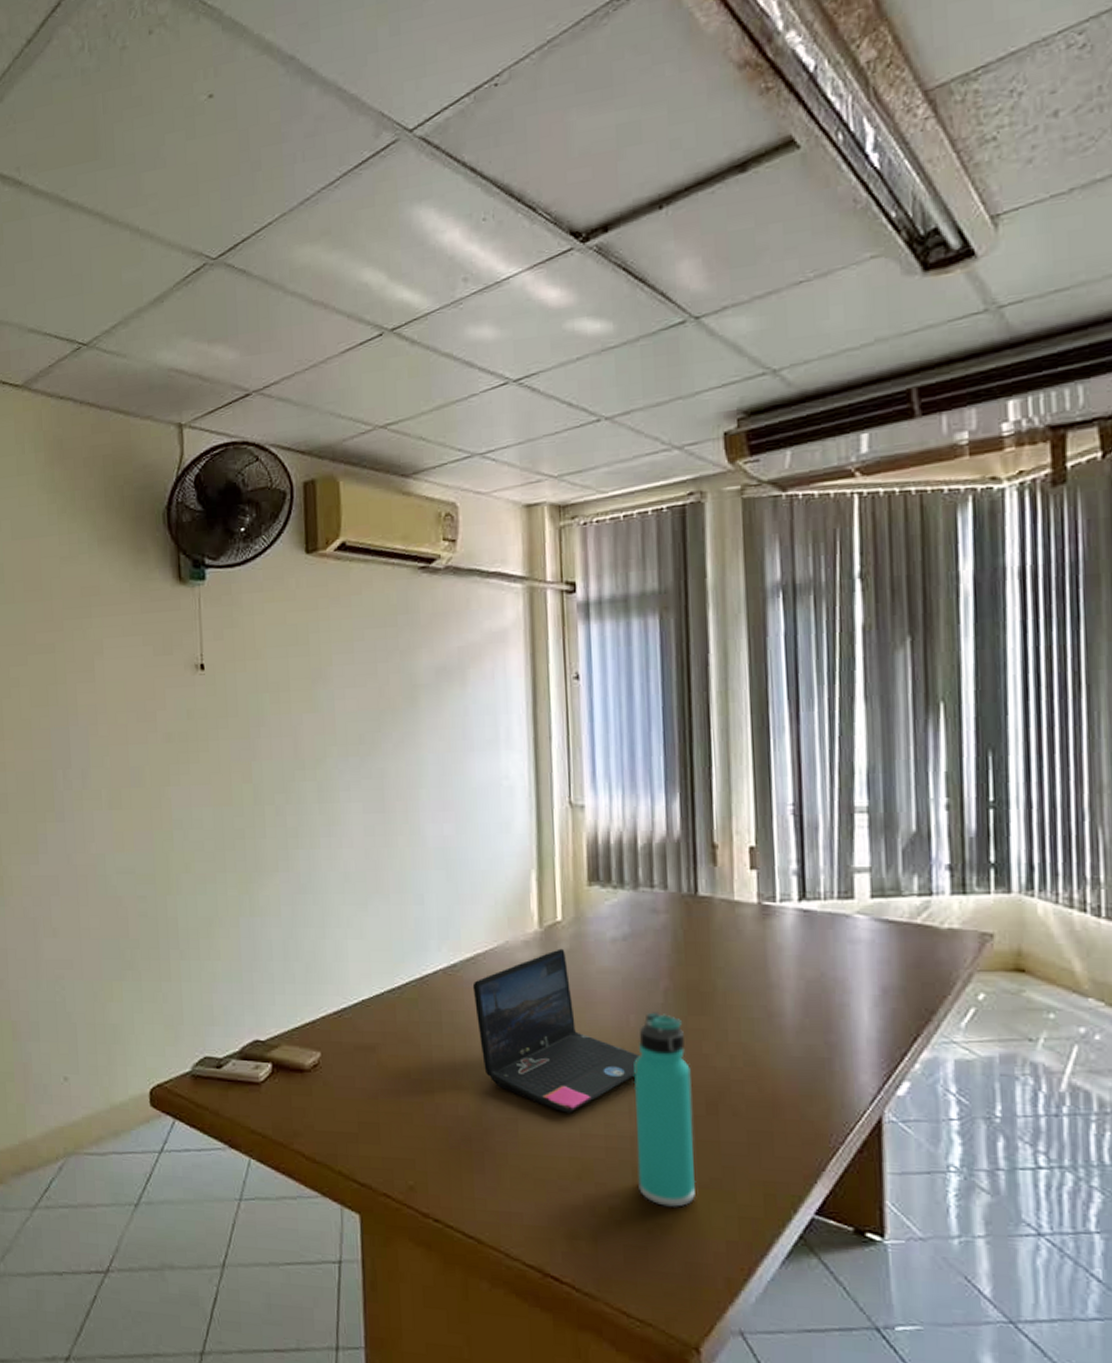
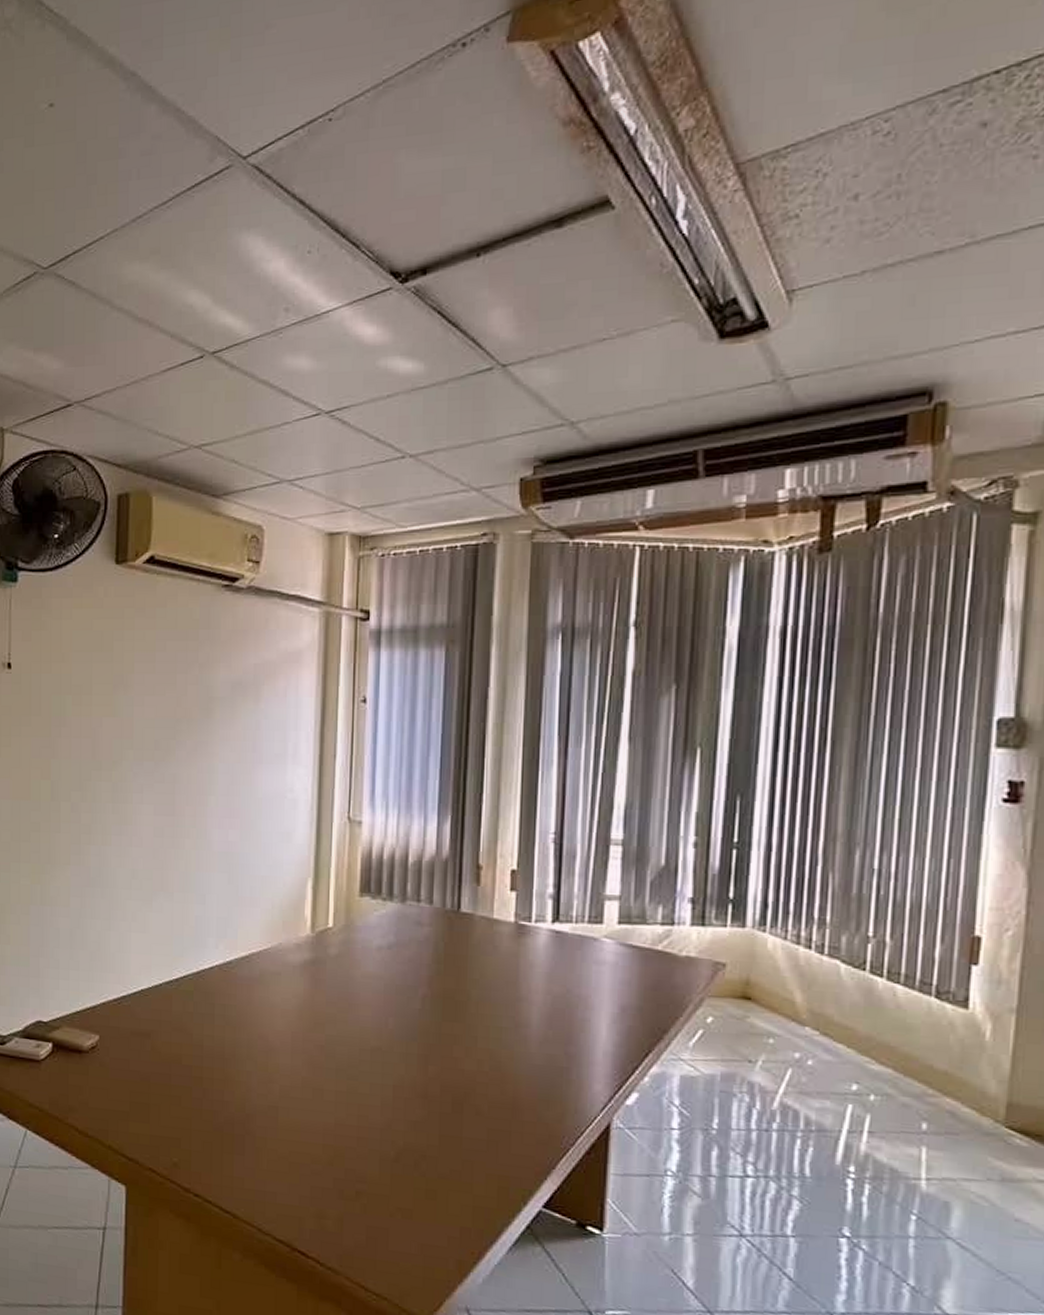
laptop: present [472,948,641,1113] -> none [245,953,396,1104]
thermos bottle: present [633,1012,696,1207] -> none [385,1016,441,1195]

